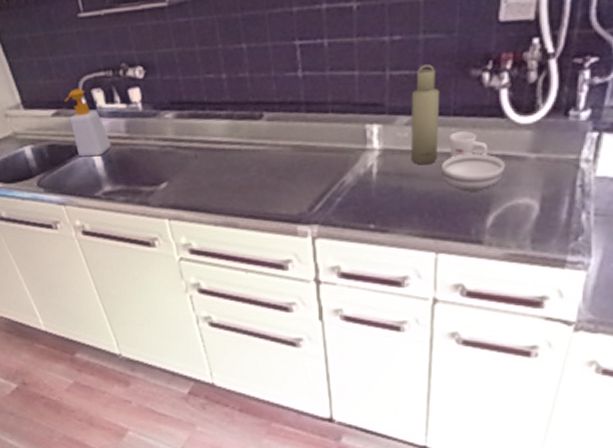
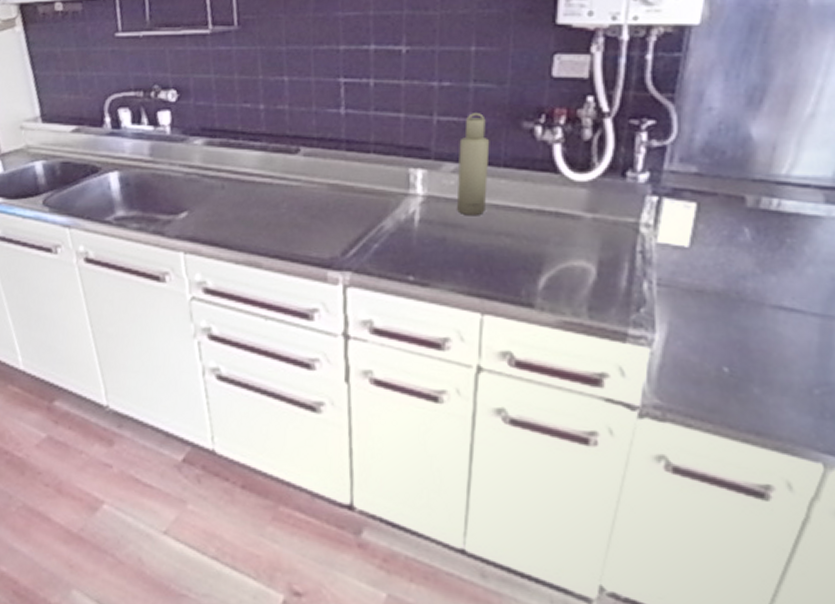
soap bottle: present [63,88,111,157] -> none [86,106,131,178]
bowl: present [442,153,506,191] -> none [490,208,559,248]
mug: present [450,131,488,158] -> none [499,184,541,212]

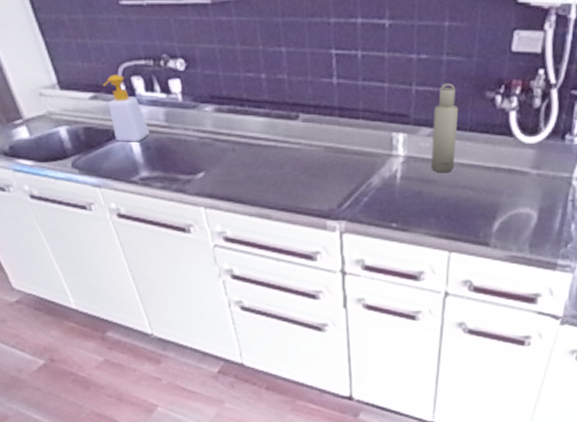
soap bottle: none [86,106,131,178] -> present [102,74,150,142]

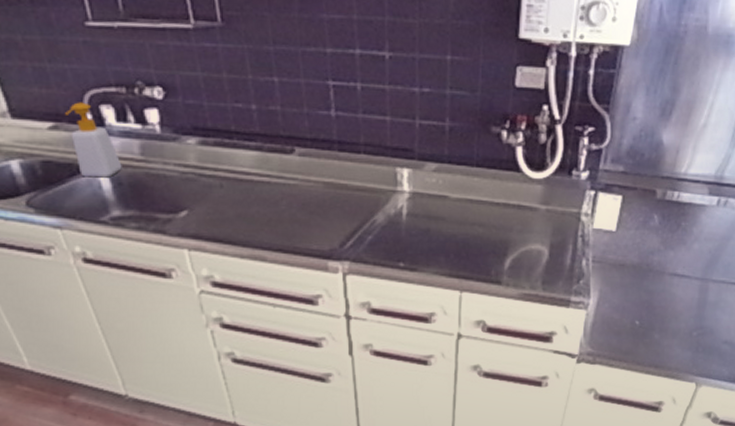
bottle: present [431,83,459,173] -> none [439,118,465,210]

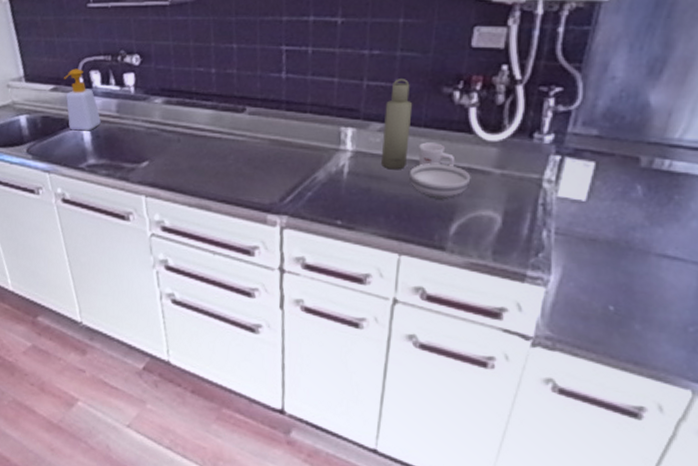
bottle: none [439,118,465,210] -> present [381,79,413,170]
bowl: none [466,202,521,235] -> present [409,163,471,198]
mug: none [473,181,506,205] -> present [418,142,456,168]

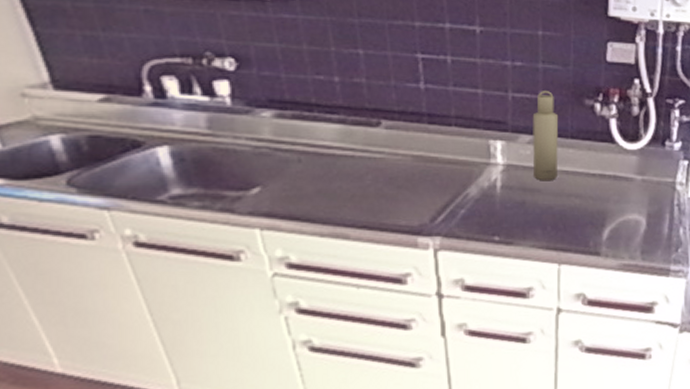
soap bottle: present [63,68,101,131] -> none [118,73,185,153]
bowl: present [409,163,471,198] -> none [562,173,617,206]
mug: present [418,142,456,168] -> none [568,153,602,176]

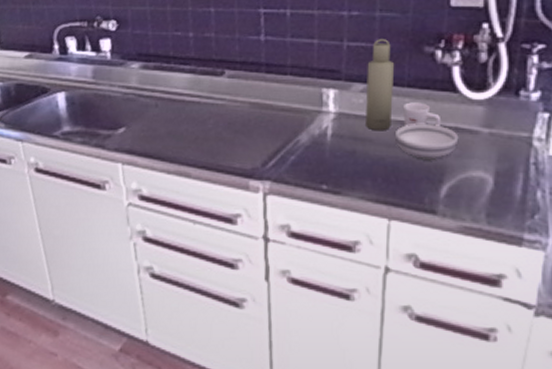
bowl: none [562,173,617,206] -> present [396,124,459,160]
mug: none [568,153,602,176] -> present [403,102,442,127]

